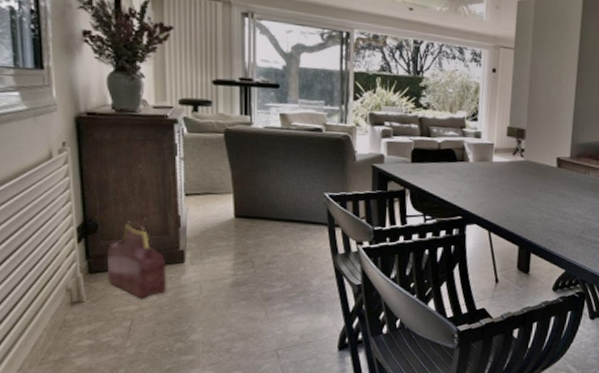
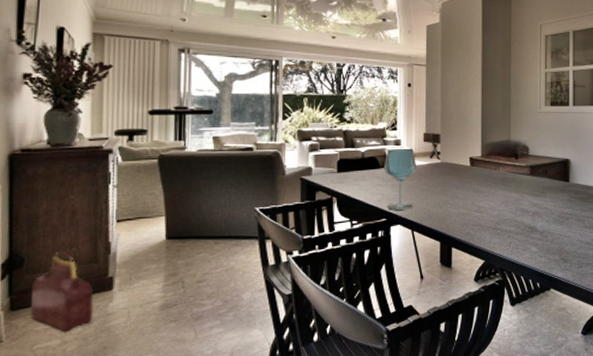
wine glass: none [461,142,498,209] -> present [383,149,417,210]

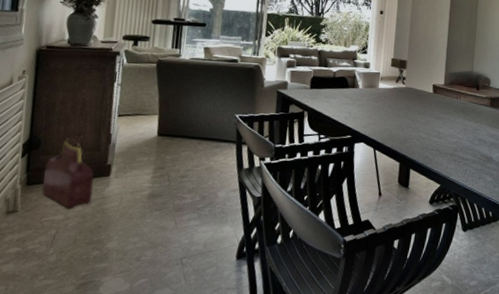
wine glass: present [383,149,417,210] -> none [352,71,383,129]

